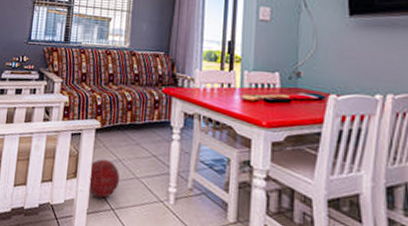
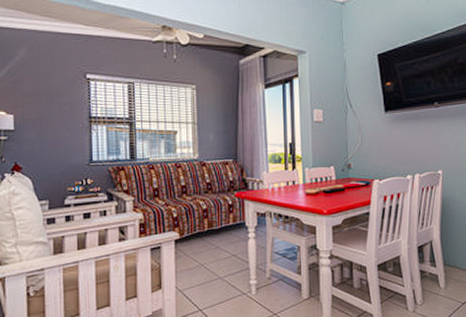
ball: present [89,159,120,199] -> none [173,266,205,303]

